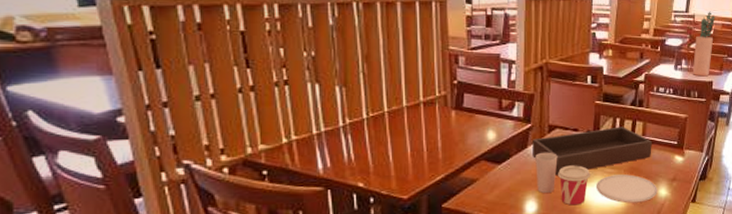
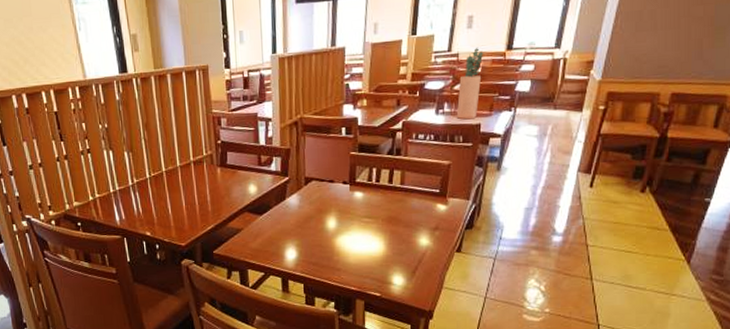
tray: present [532,126,652,176] -> none [290,176,412,226]
cup: present [535,152,558,194] -> none [293,203,315,242]
cup: present [558,165,590,206] -> none [315,215,347,254]
plate: present [595,174,657,204] -> none [353,223,418,252]

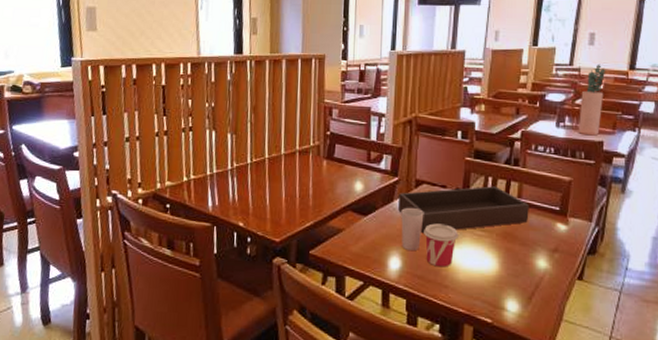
tray: none [290,176,412,226] -> present [398,186,529,234]
cup: none [293,203,315,242] -> present [401,207,424,251]
cup: none [315,215,347,254] -> present [424,223,458,267]

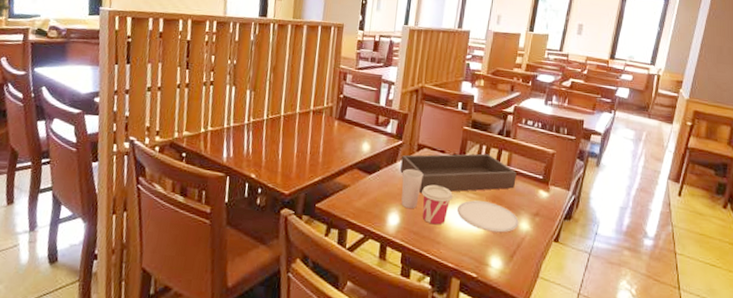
plate: none [464,238,535,273] -> present [456,200,519,233]
vase: present [578,63,606,136] -> none [563,51,590,115]

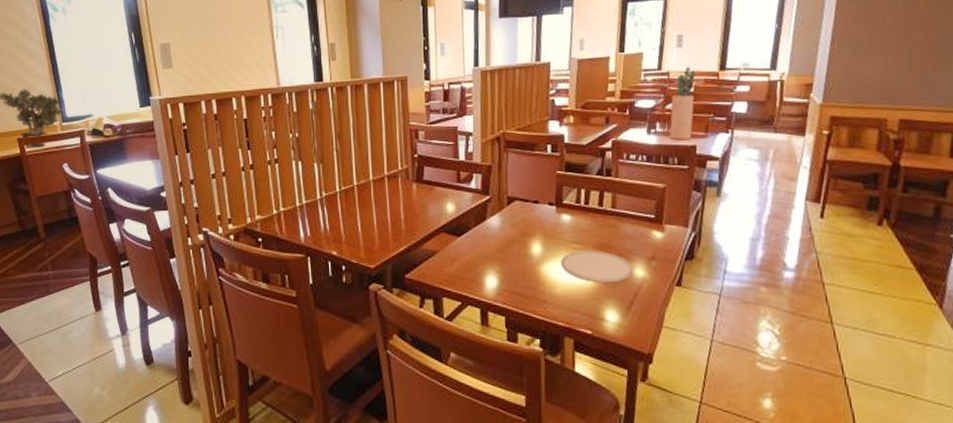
tray: present [400,153,517,194] -> none [491,198,624,251]
cup: present [401,168,424,209] -> none [495,225,518,269]
cup: present [422,184,453,225] -> none [519,239,554,283]
vase: none [563,51,590,115] -> present [669,66,696,141]

